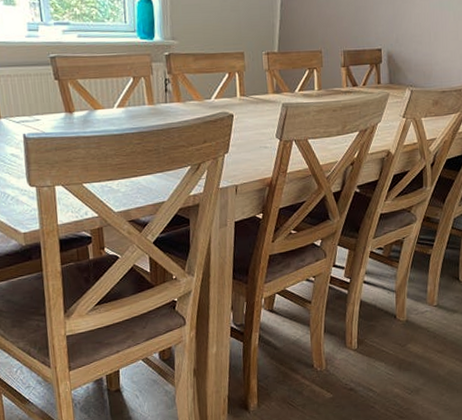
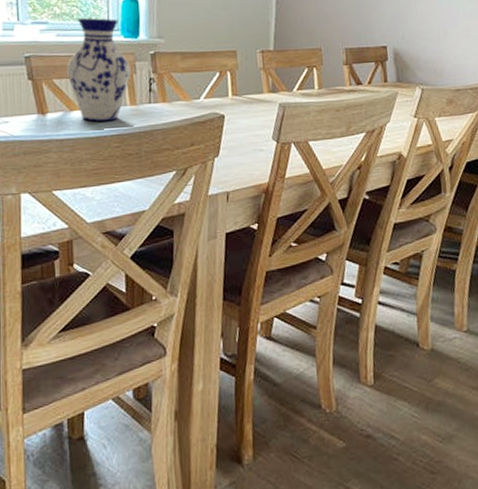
vase: none [89,18,148,120] -> present [67,17,131,122]

